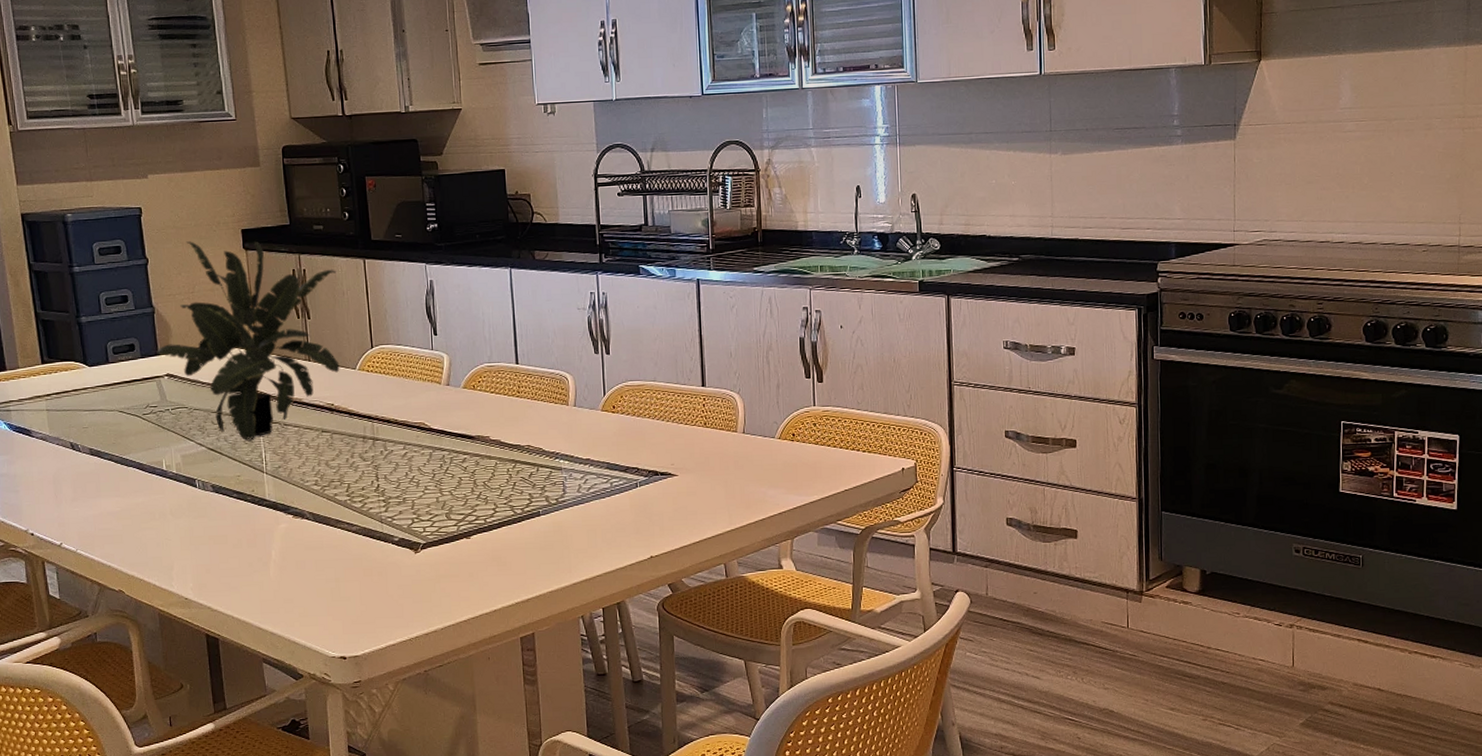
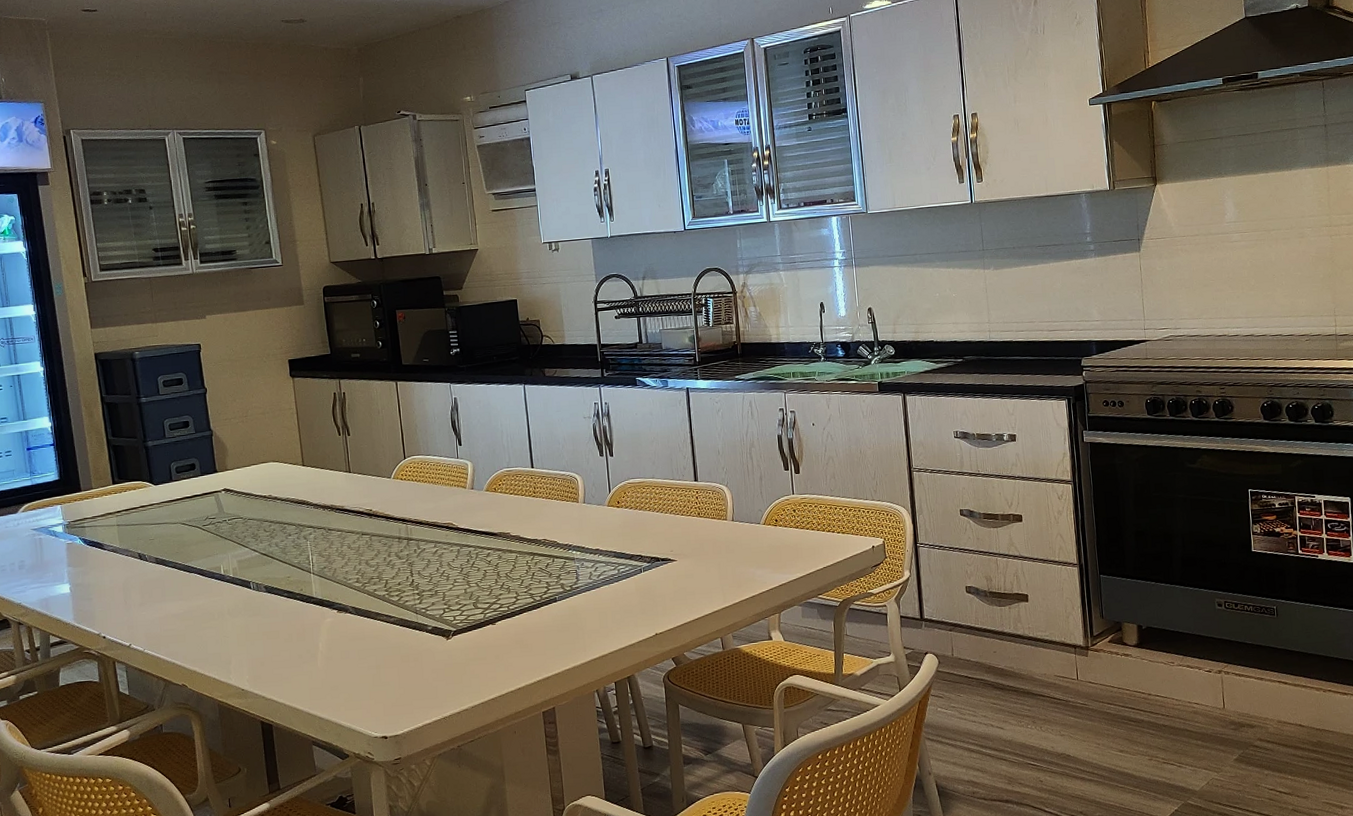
potted plant: present [156,241,340,441] -> none [215,370,377,545]

